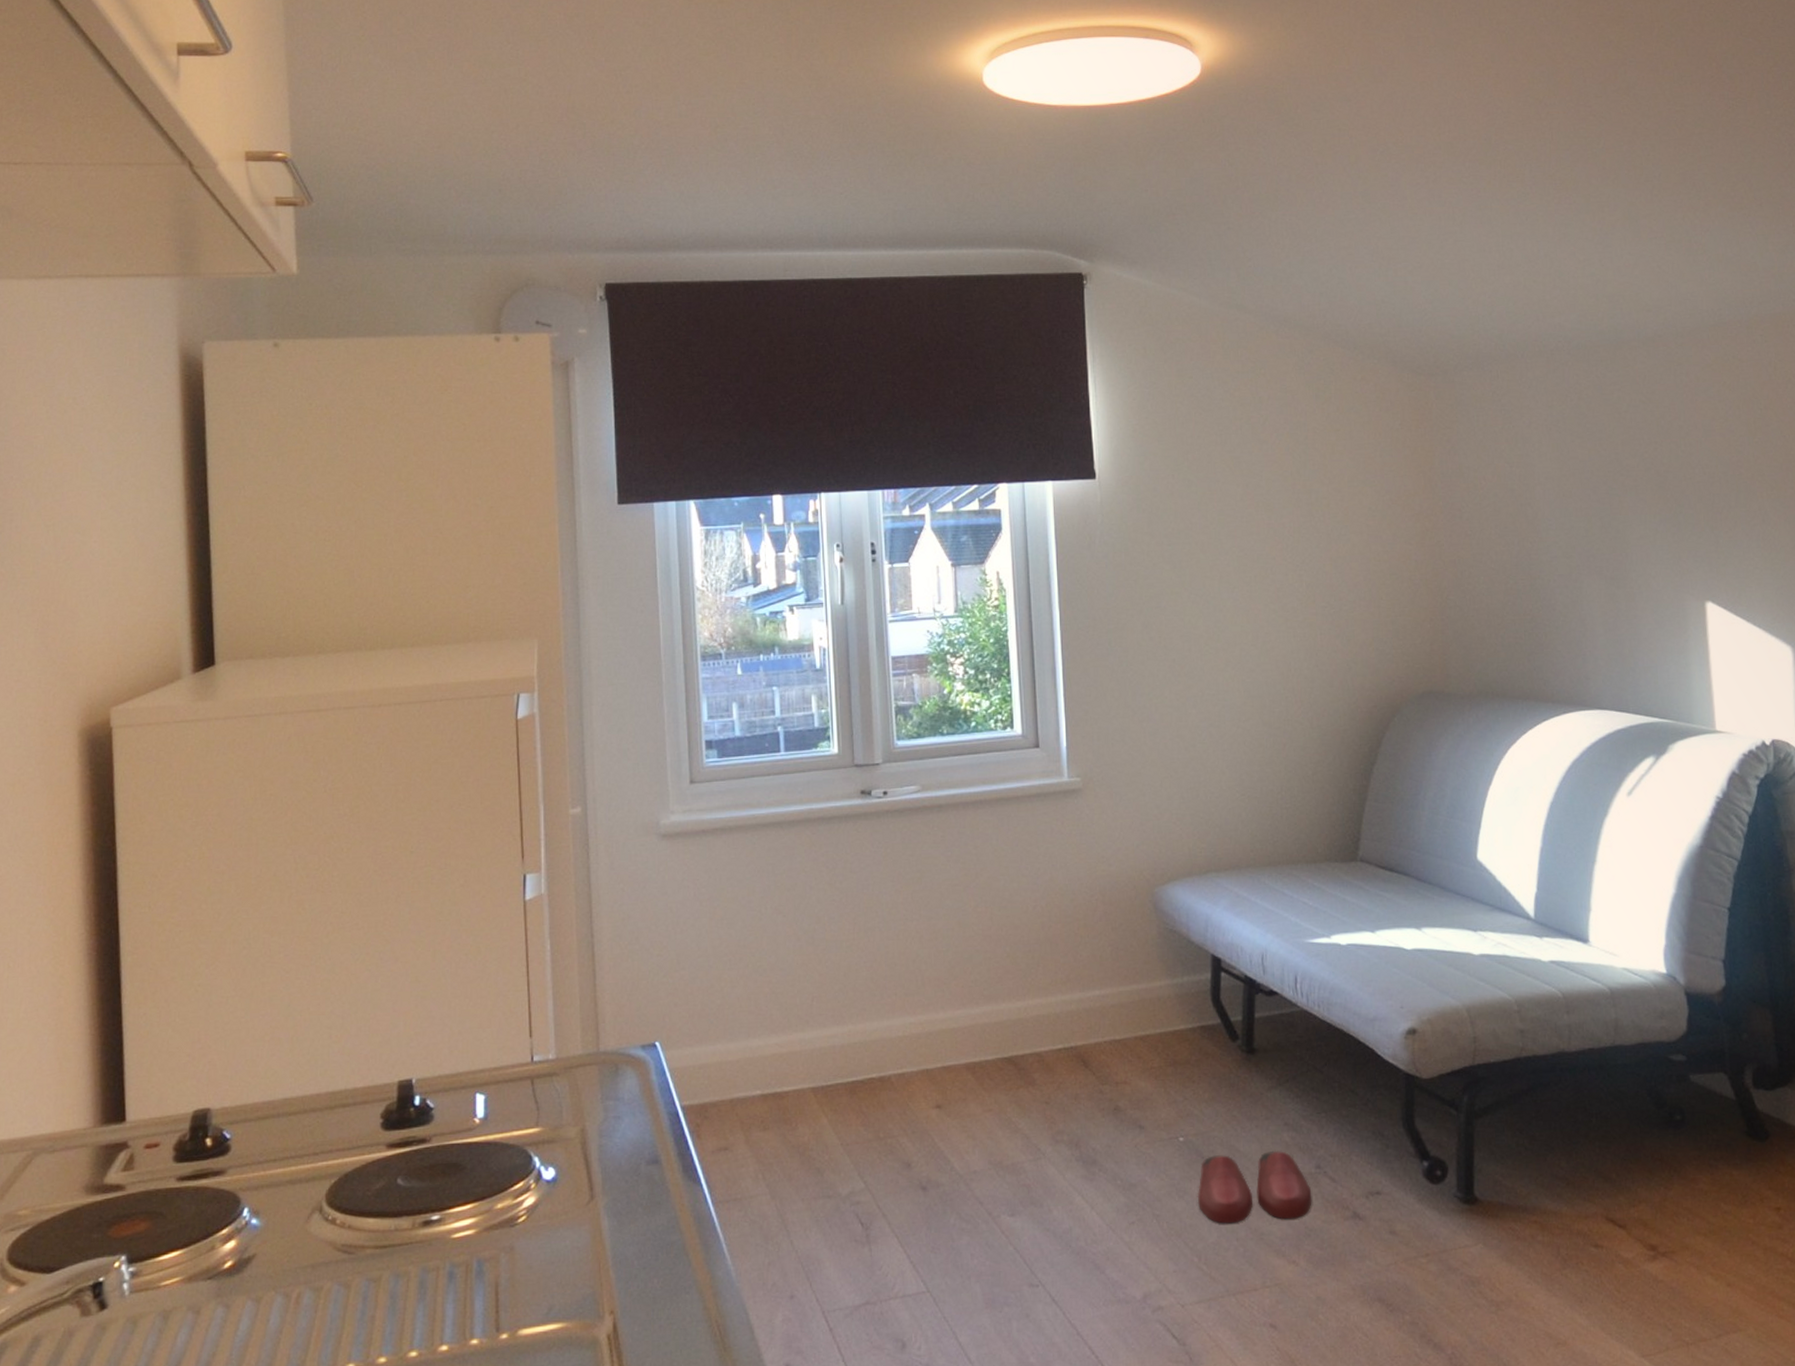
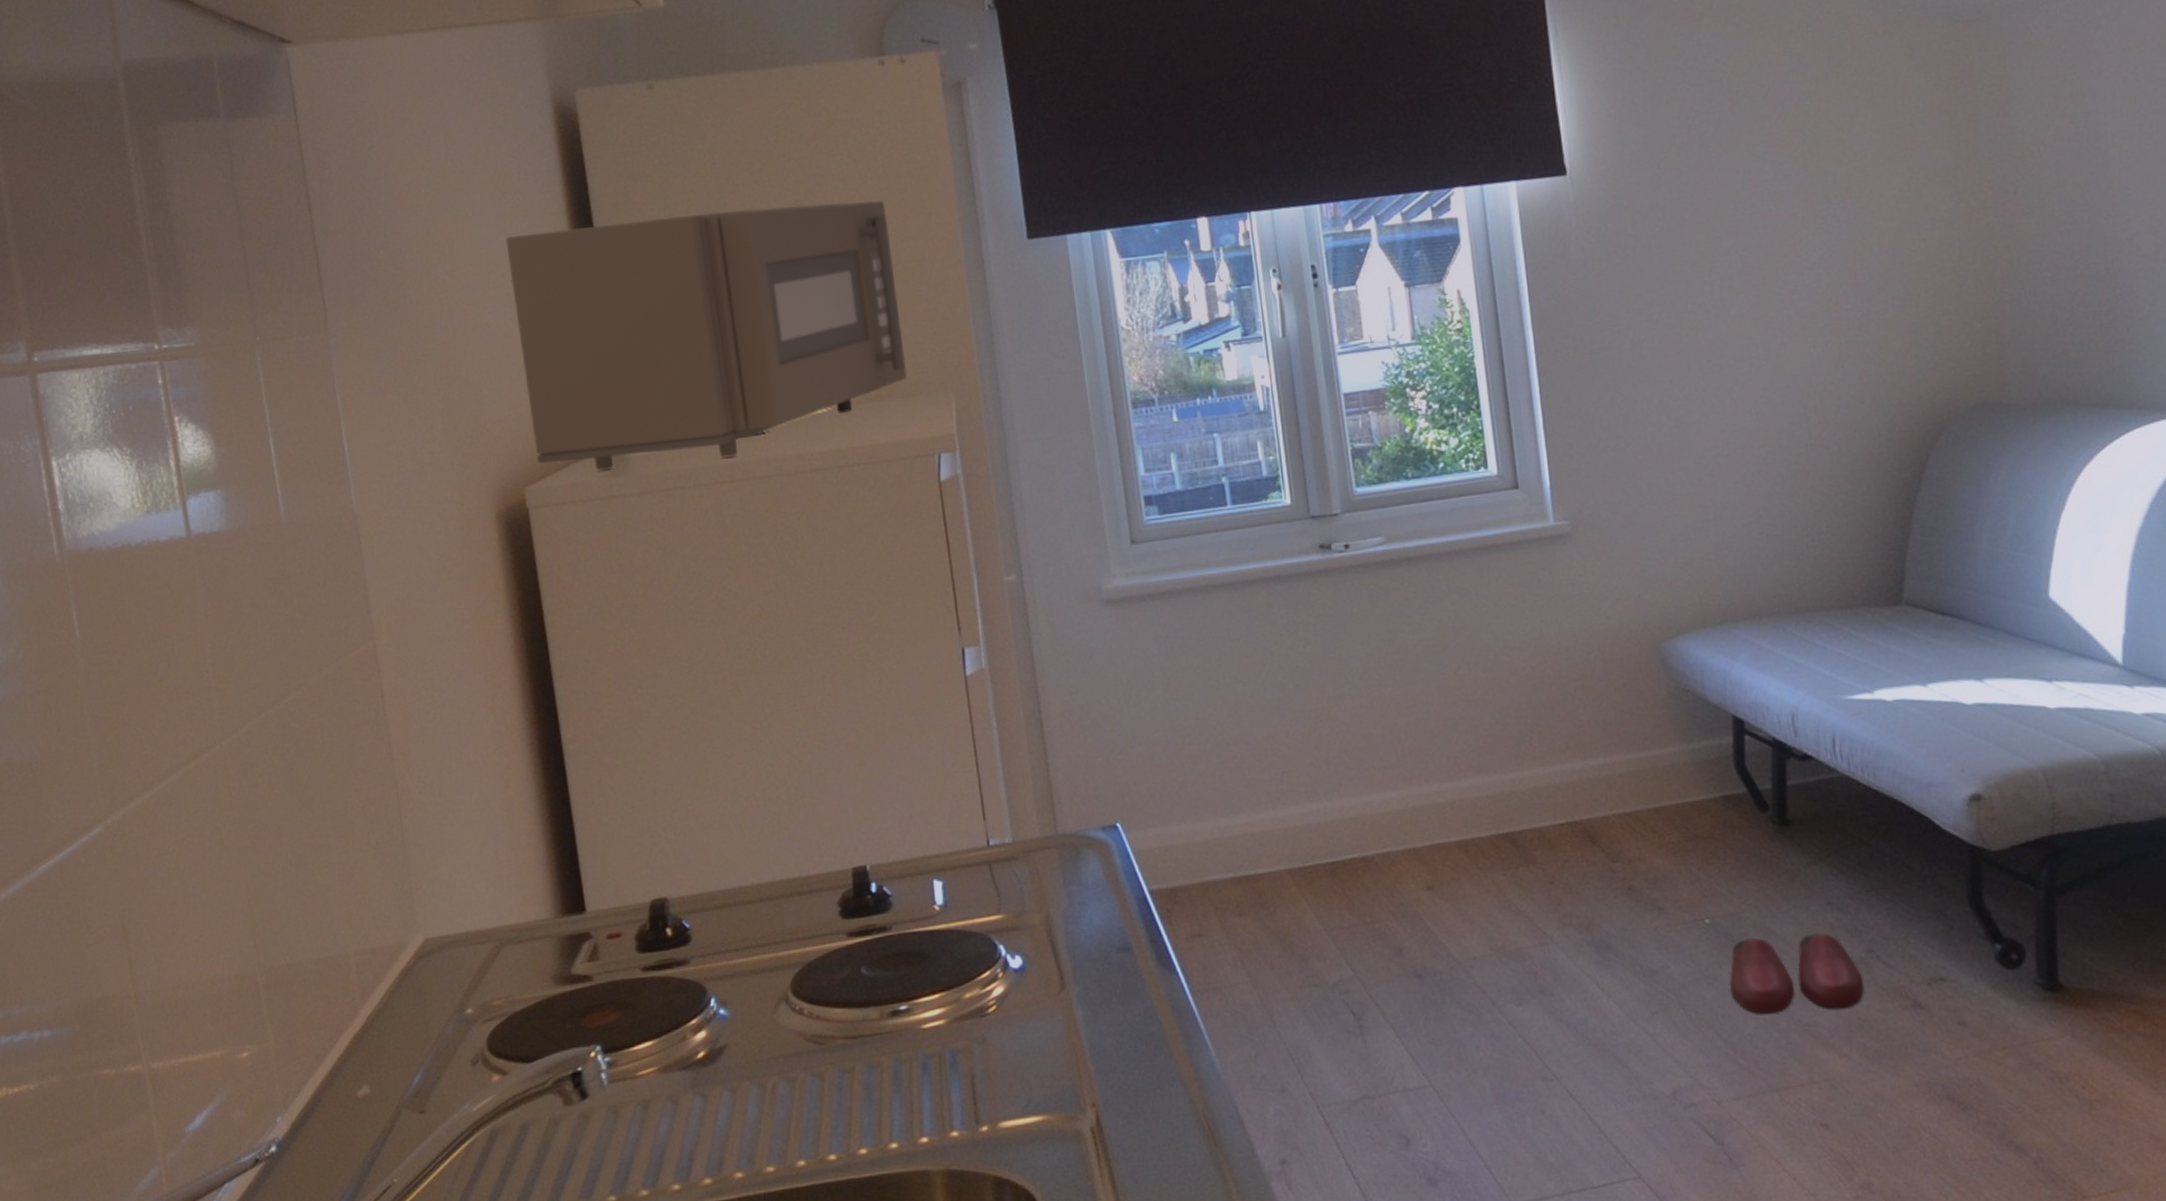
microwave: none [119,460,495,695] -> present [505,200,908,471]

